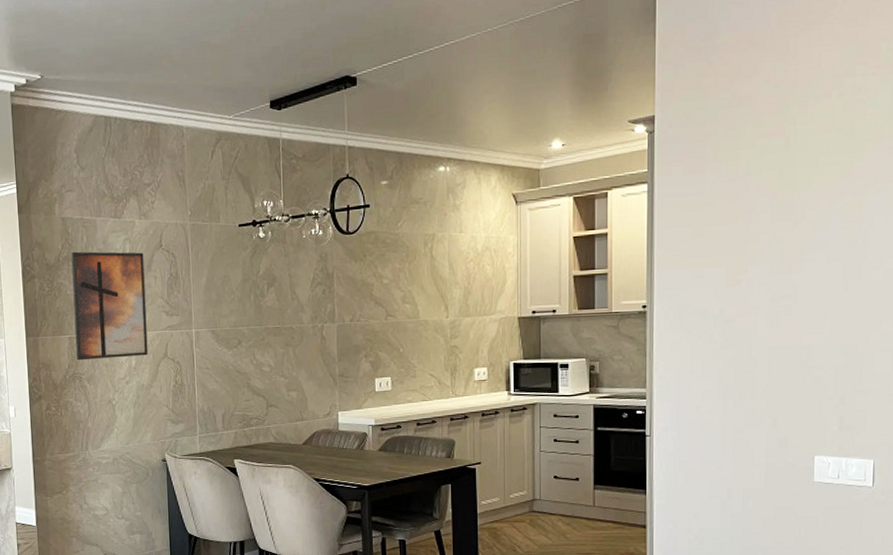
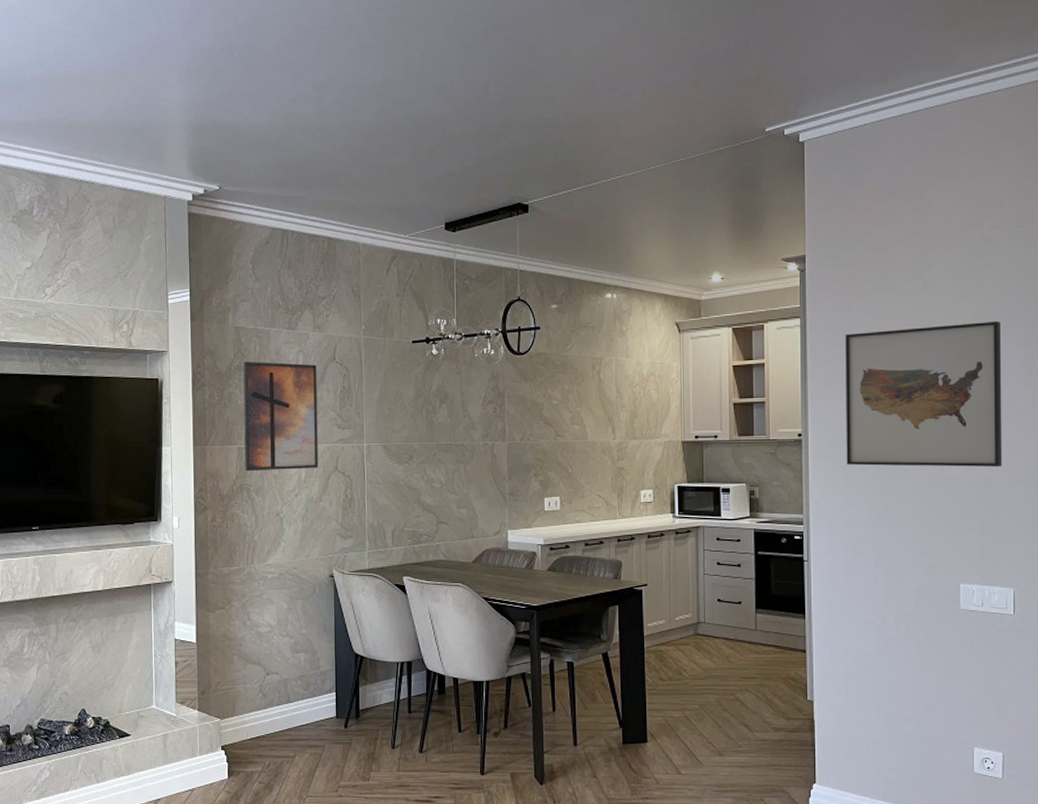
wall art: none [694,177,871,337] -> present [845,321,1002,468]

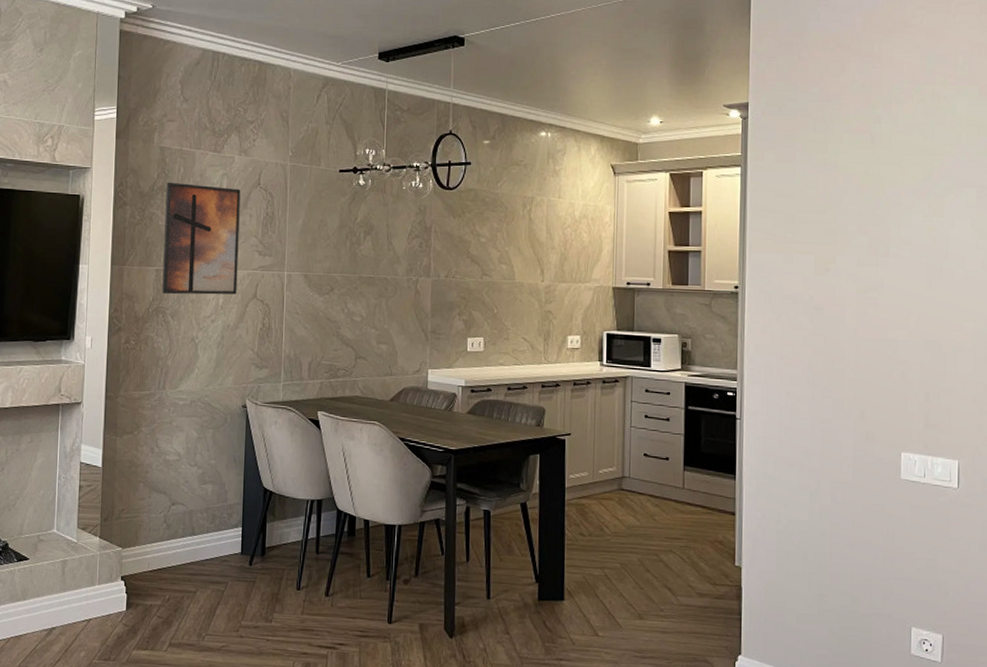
wall art: present [845,321,1002,468] -> none [784,179,952,332]

